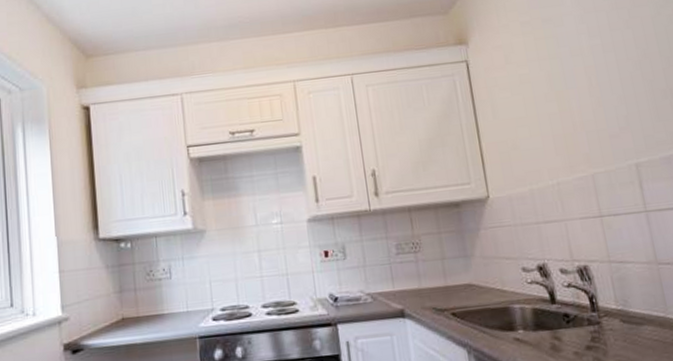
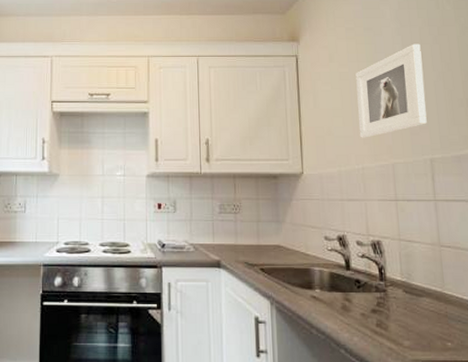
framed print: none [537,30,627,149] -> present [355,43,427,138]

